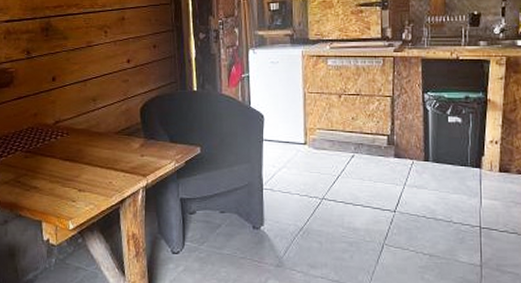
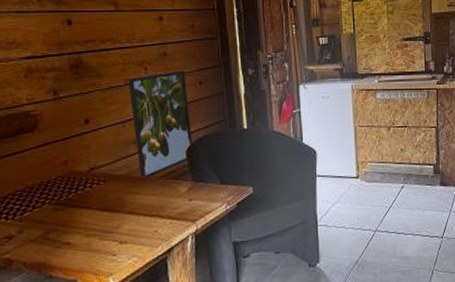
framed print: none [90,34,146,134] -> present [128,70,193,179]

